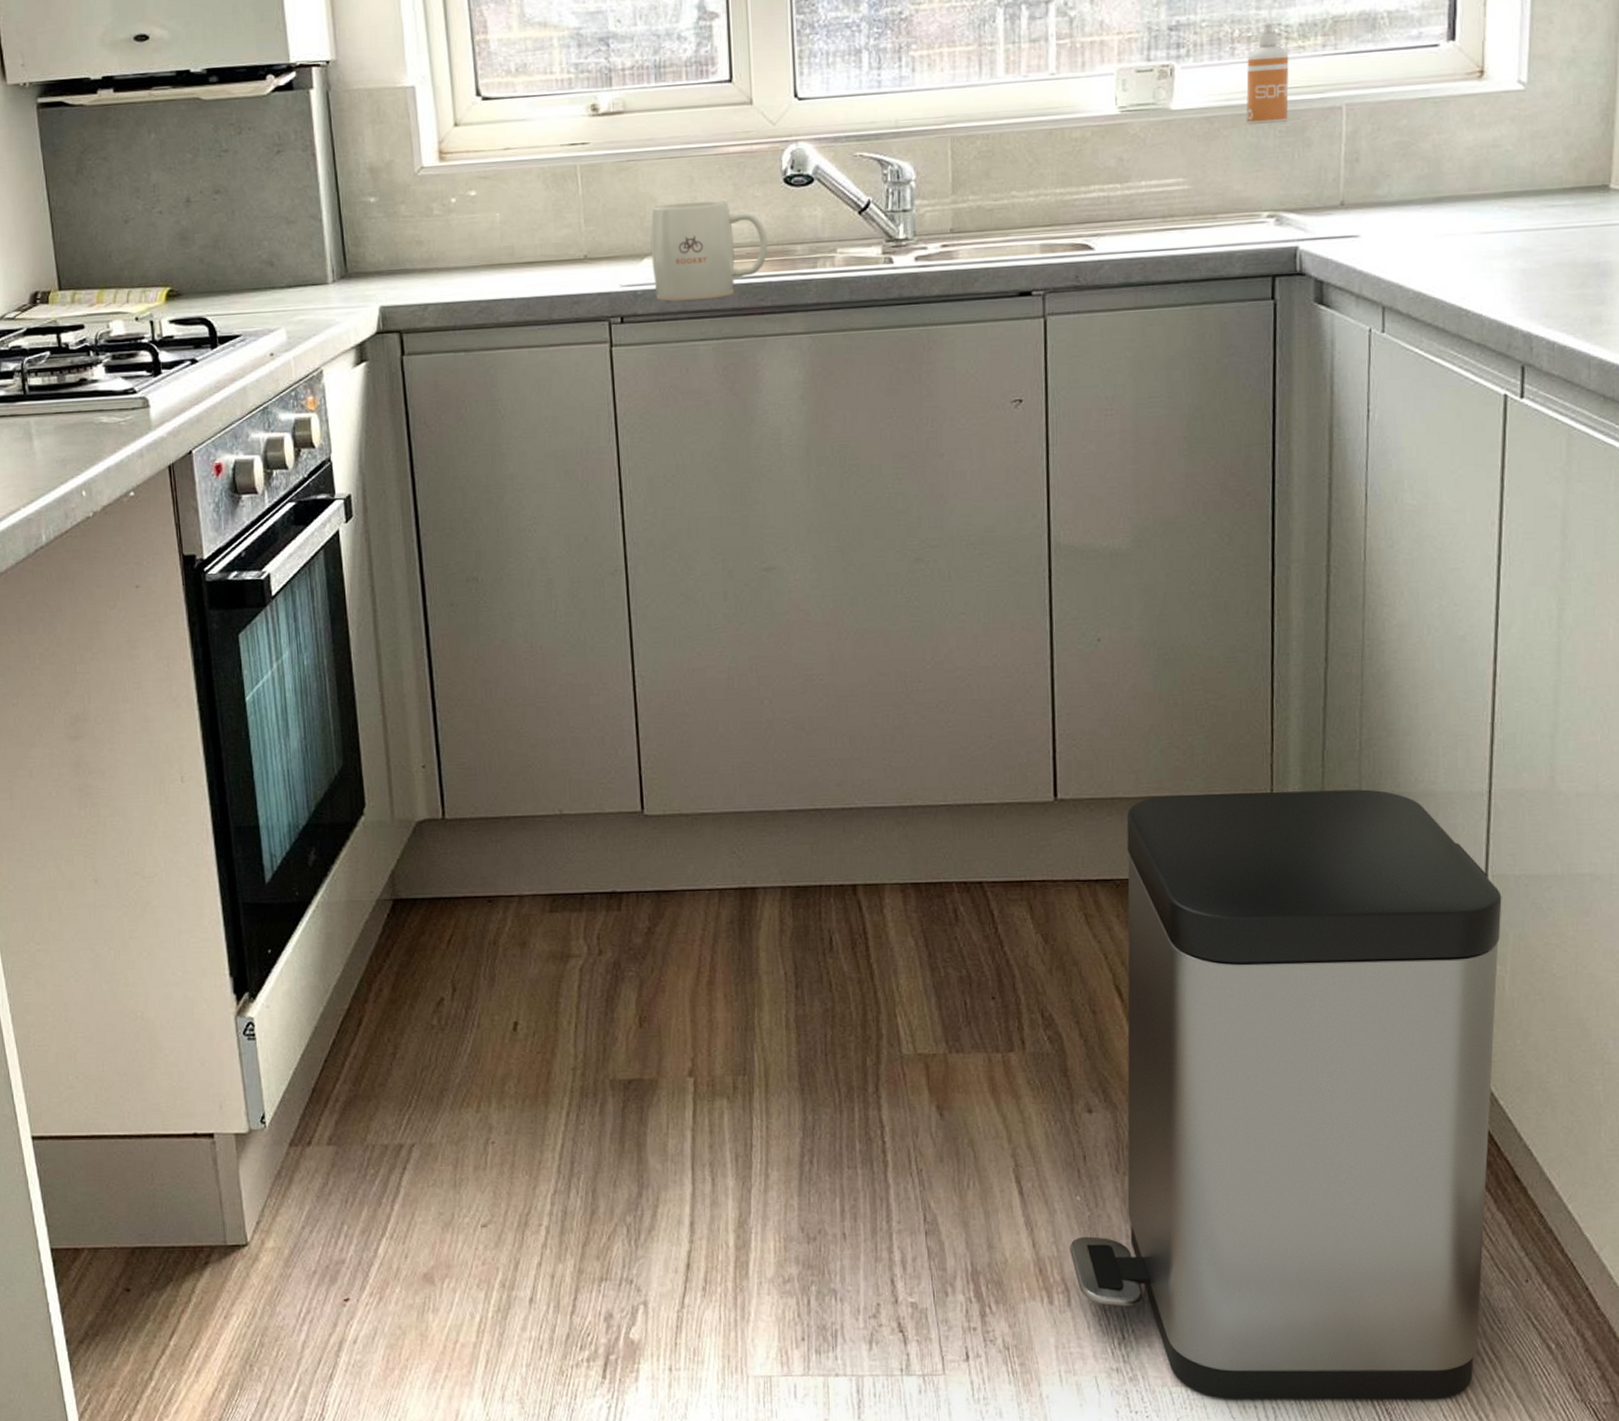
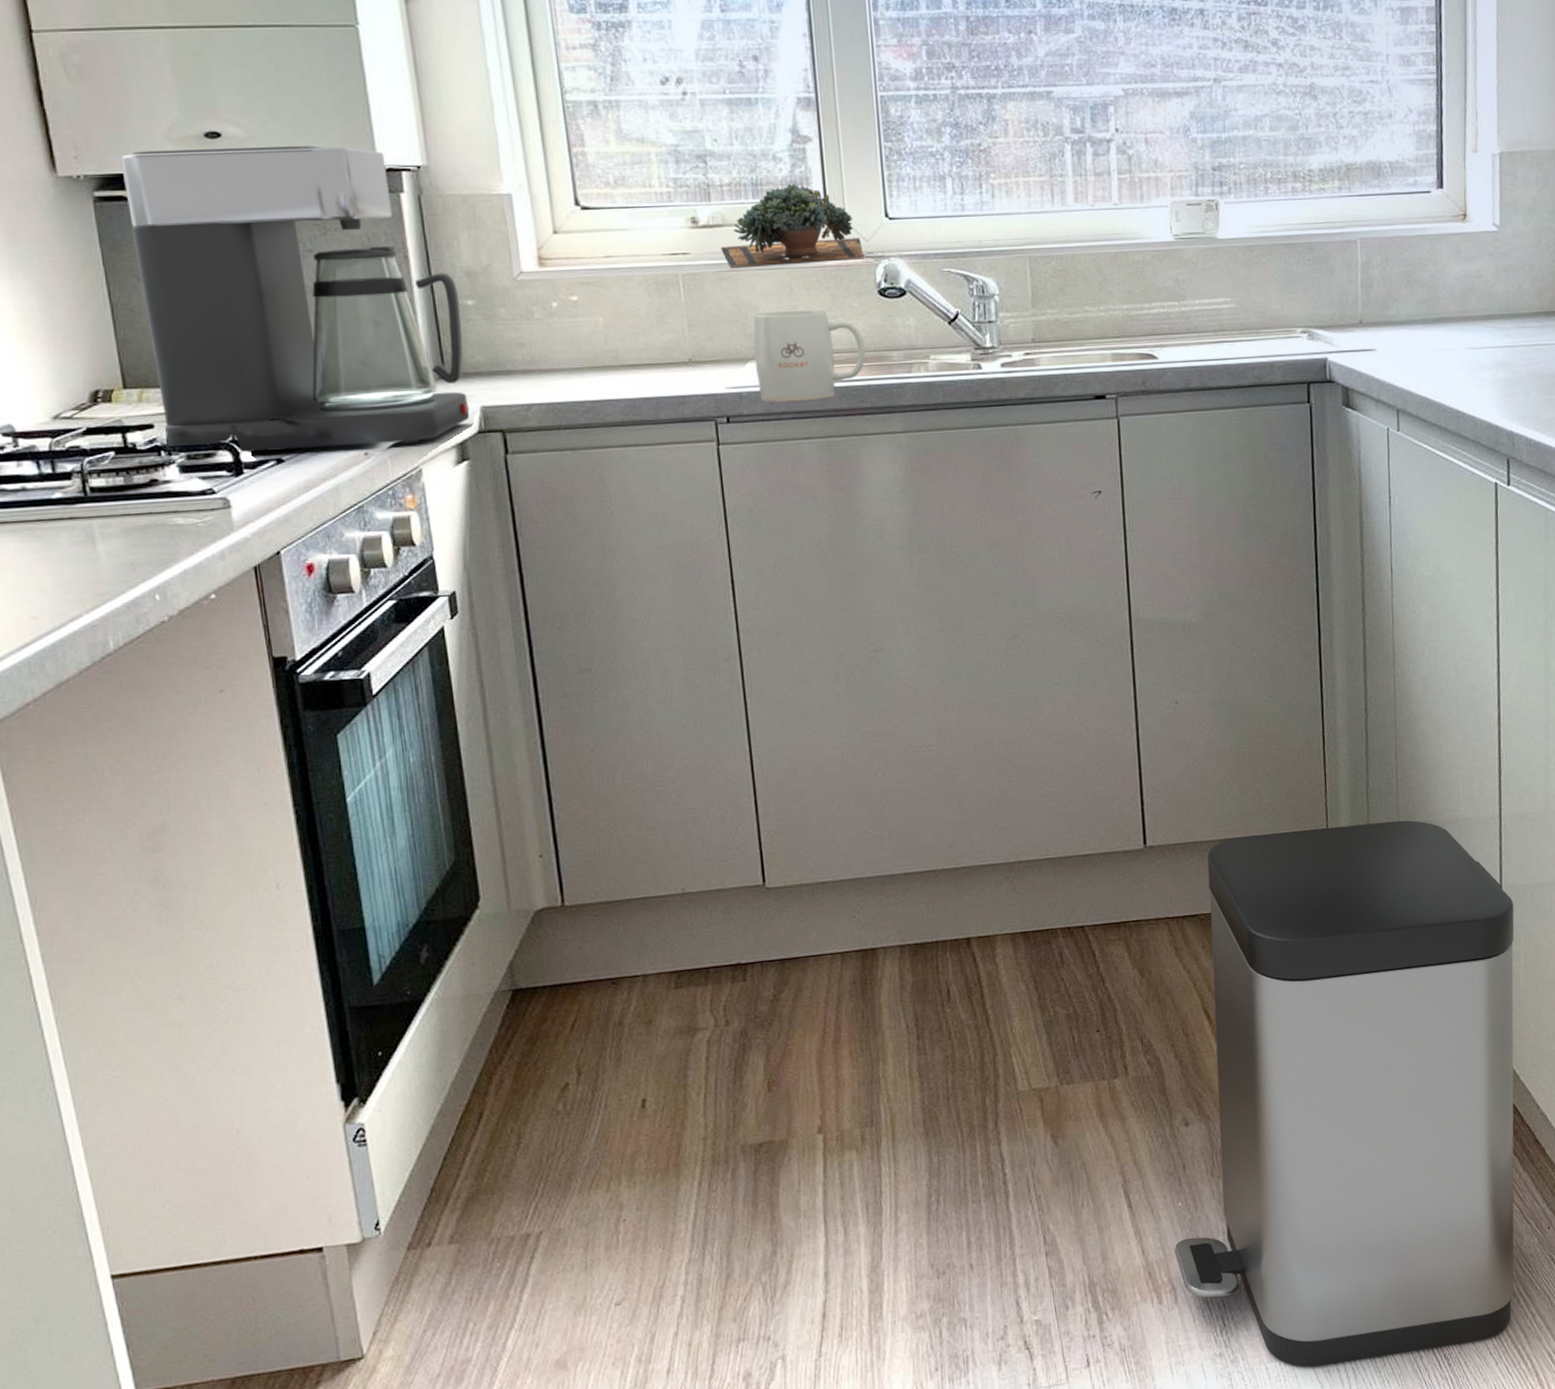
coffee maker: none [61,44,369,354] -> present [120,146,470,454]
succulent plant: none [621,63,771,159] -> present [721,183,865,269]
soap dispenser: present [1246,22,1289,125] -> none [1278,167,1314,254]

